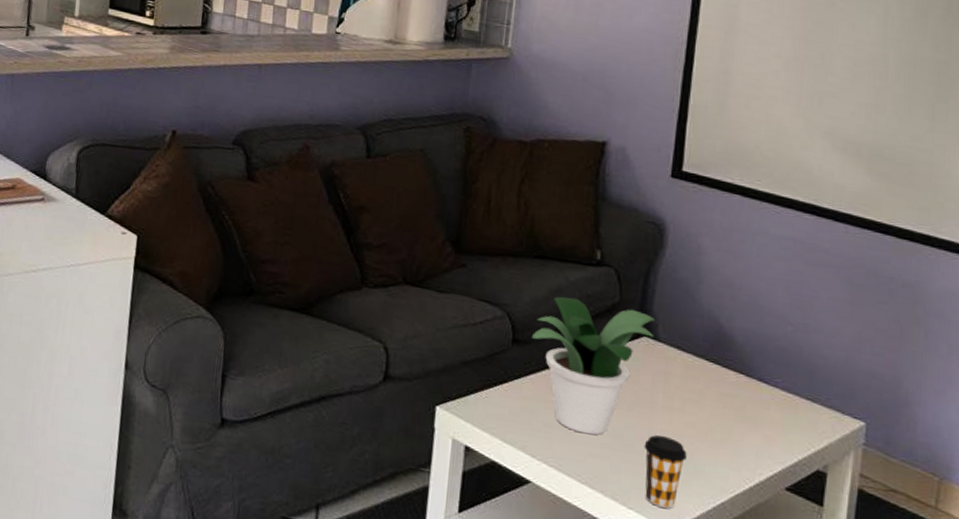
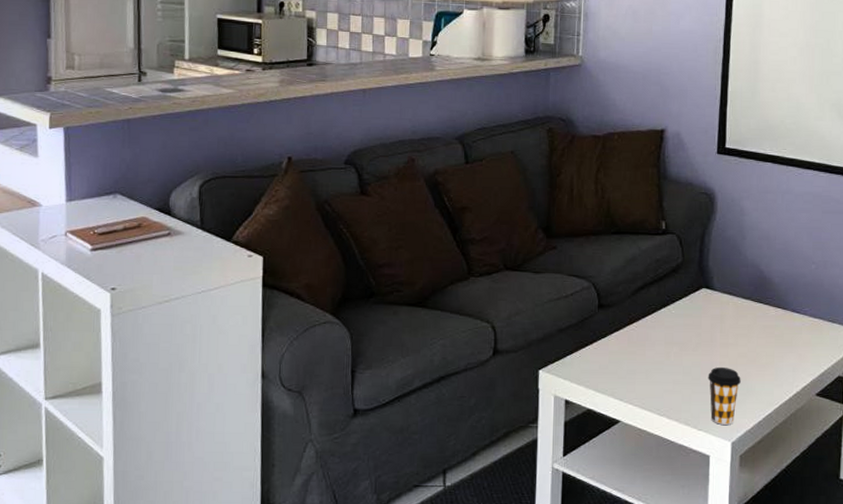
potted plant: present [531,296,655,435] -> none [613,263,711,375]

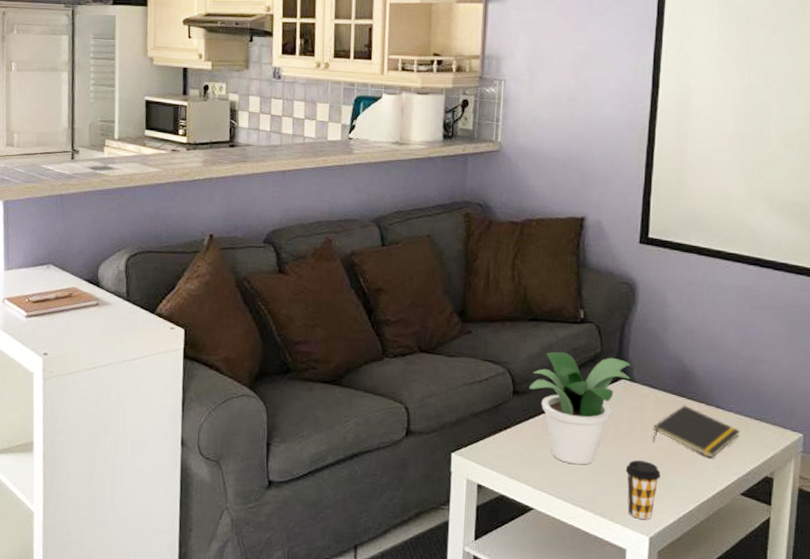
potted plant: none [613,263,711,375] -> present [528,351,630,465]
notepad: none [732,310,815,362] -> present [652,405,741,459]

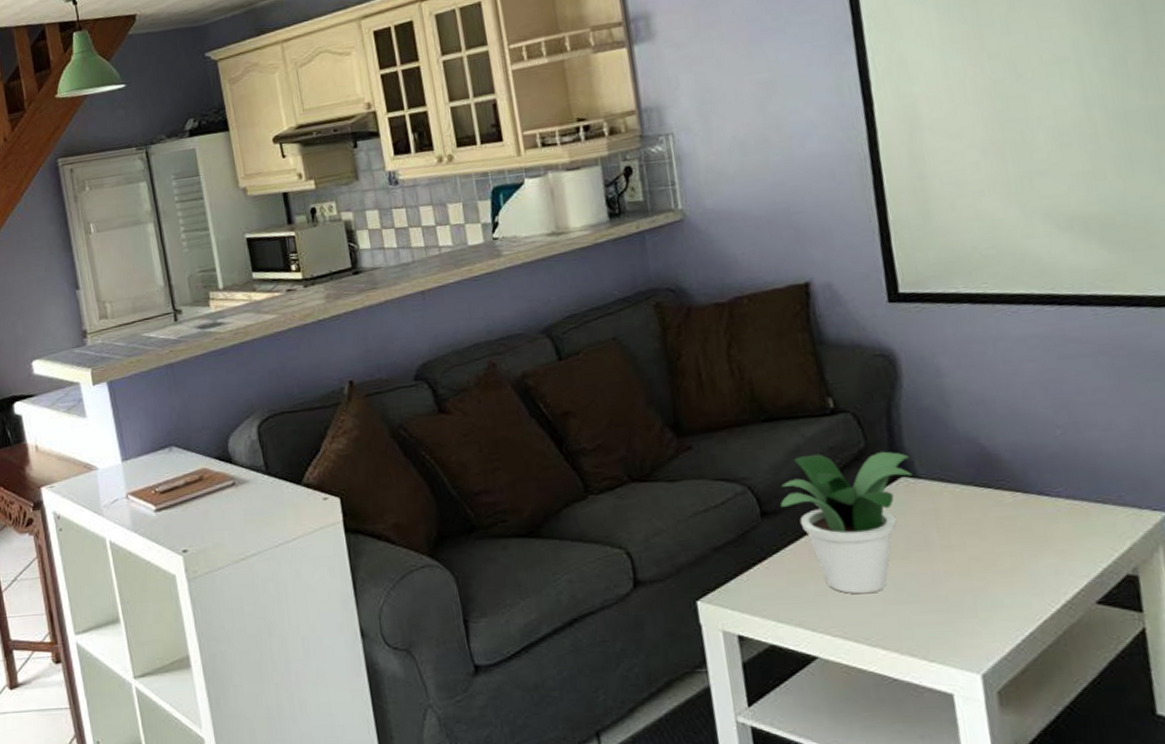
coffee cup: present [625,460,661,519] -> none [930,577,980,653]
notepad: present [652,405,741,459] -> none [957,497,1078,562]

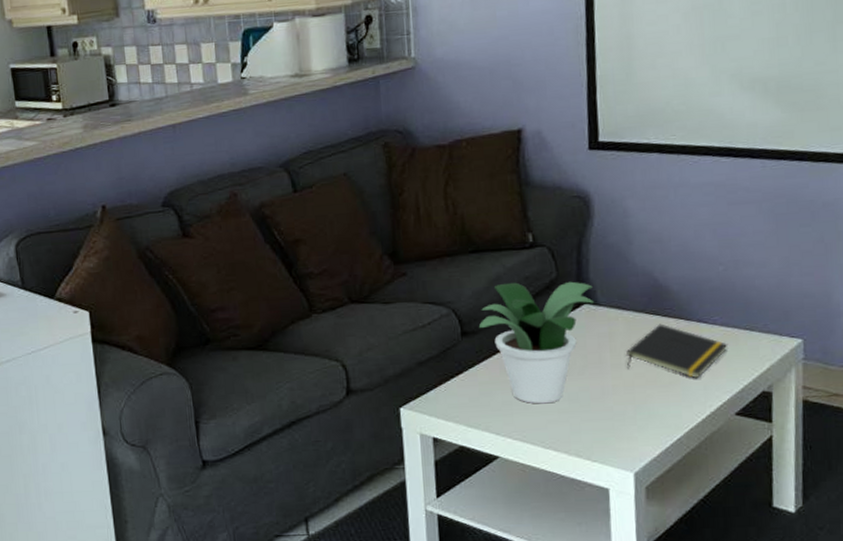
notepad: none [957,497,1078,562] -> present [626,323,728,379]

